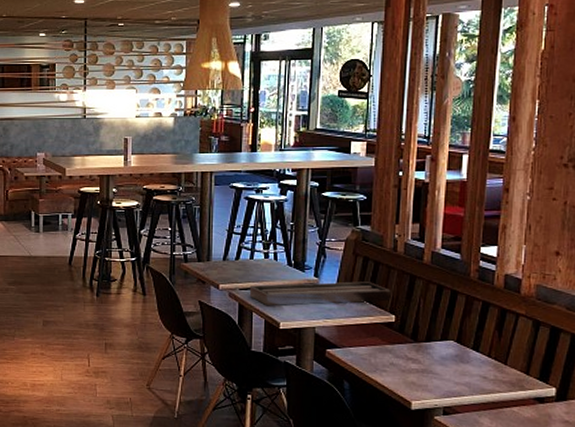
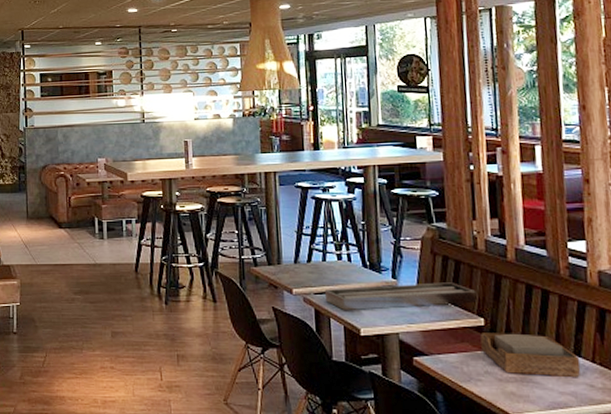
napkin holder: none [390,328,477,371] -> present [480,333,581,378]

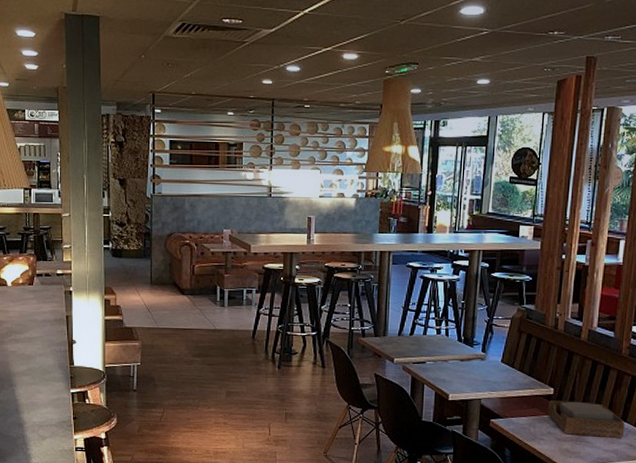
tray: present [324,282,477,311] -> none [421,357,551,379]

